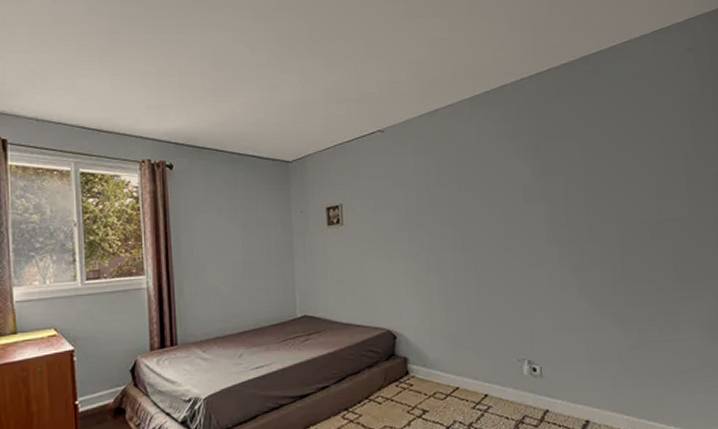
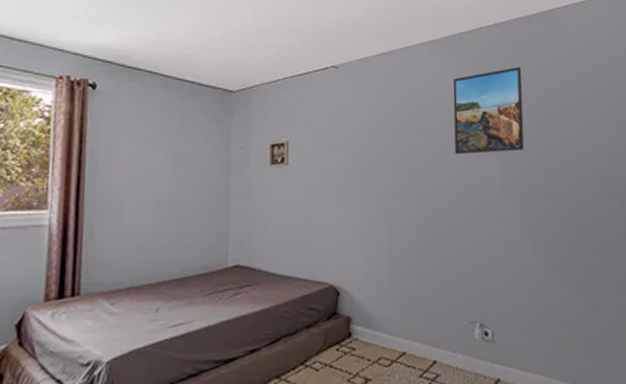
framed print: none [495,114,569,205] -> present [453,66,525,155]

